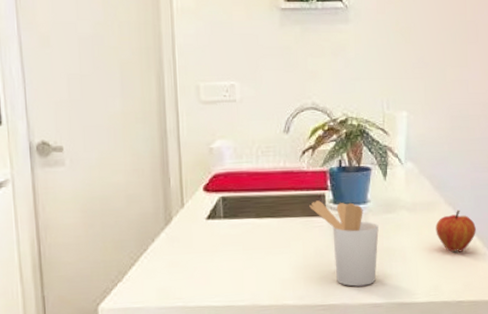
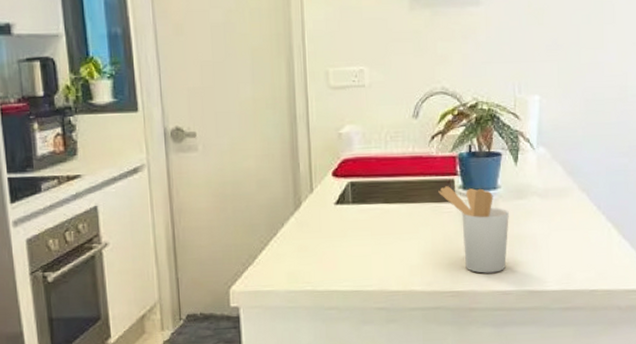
fruit: present [436,210,476,253] -> none [568,196,611,240]

